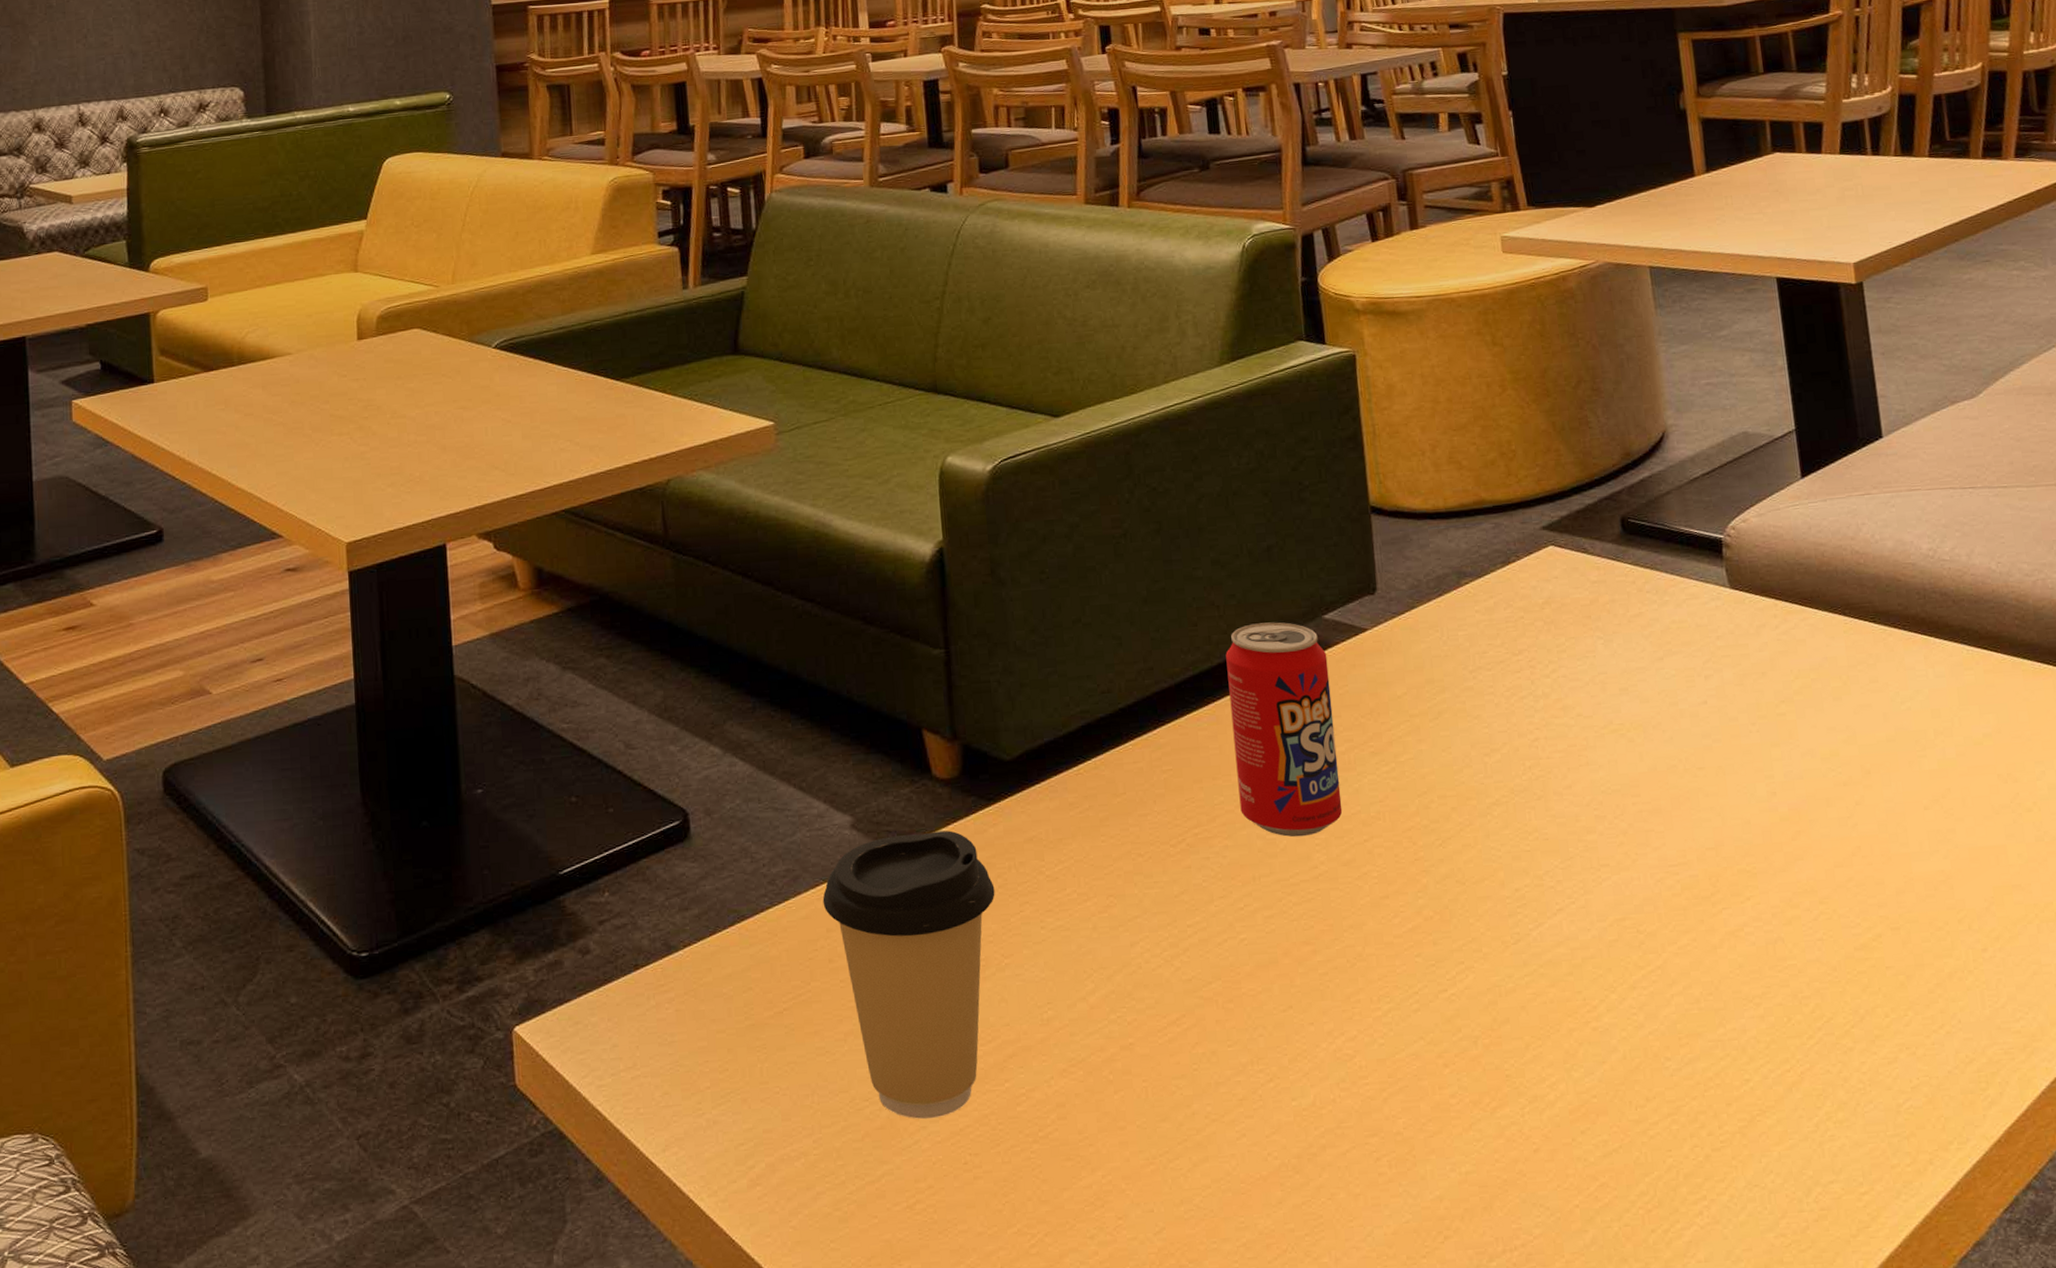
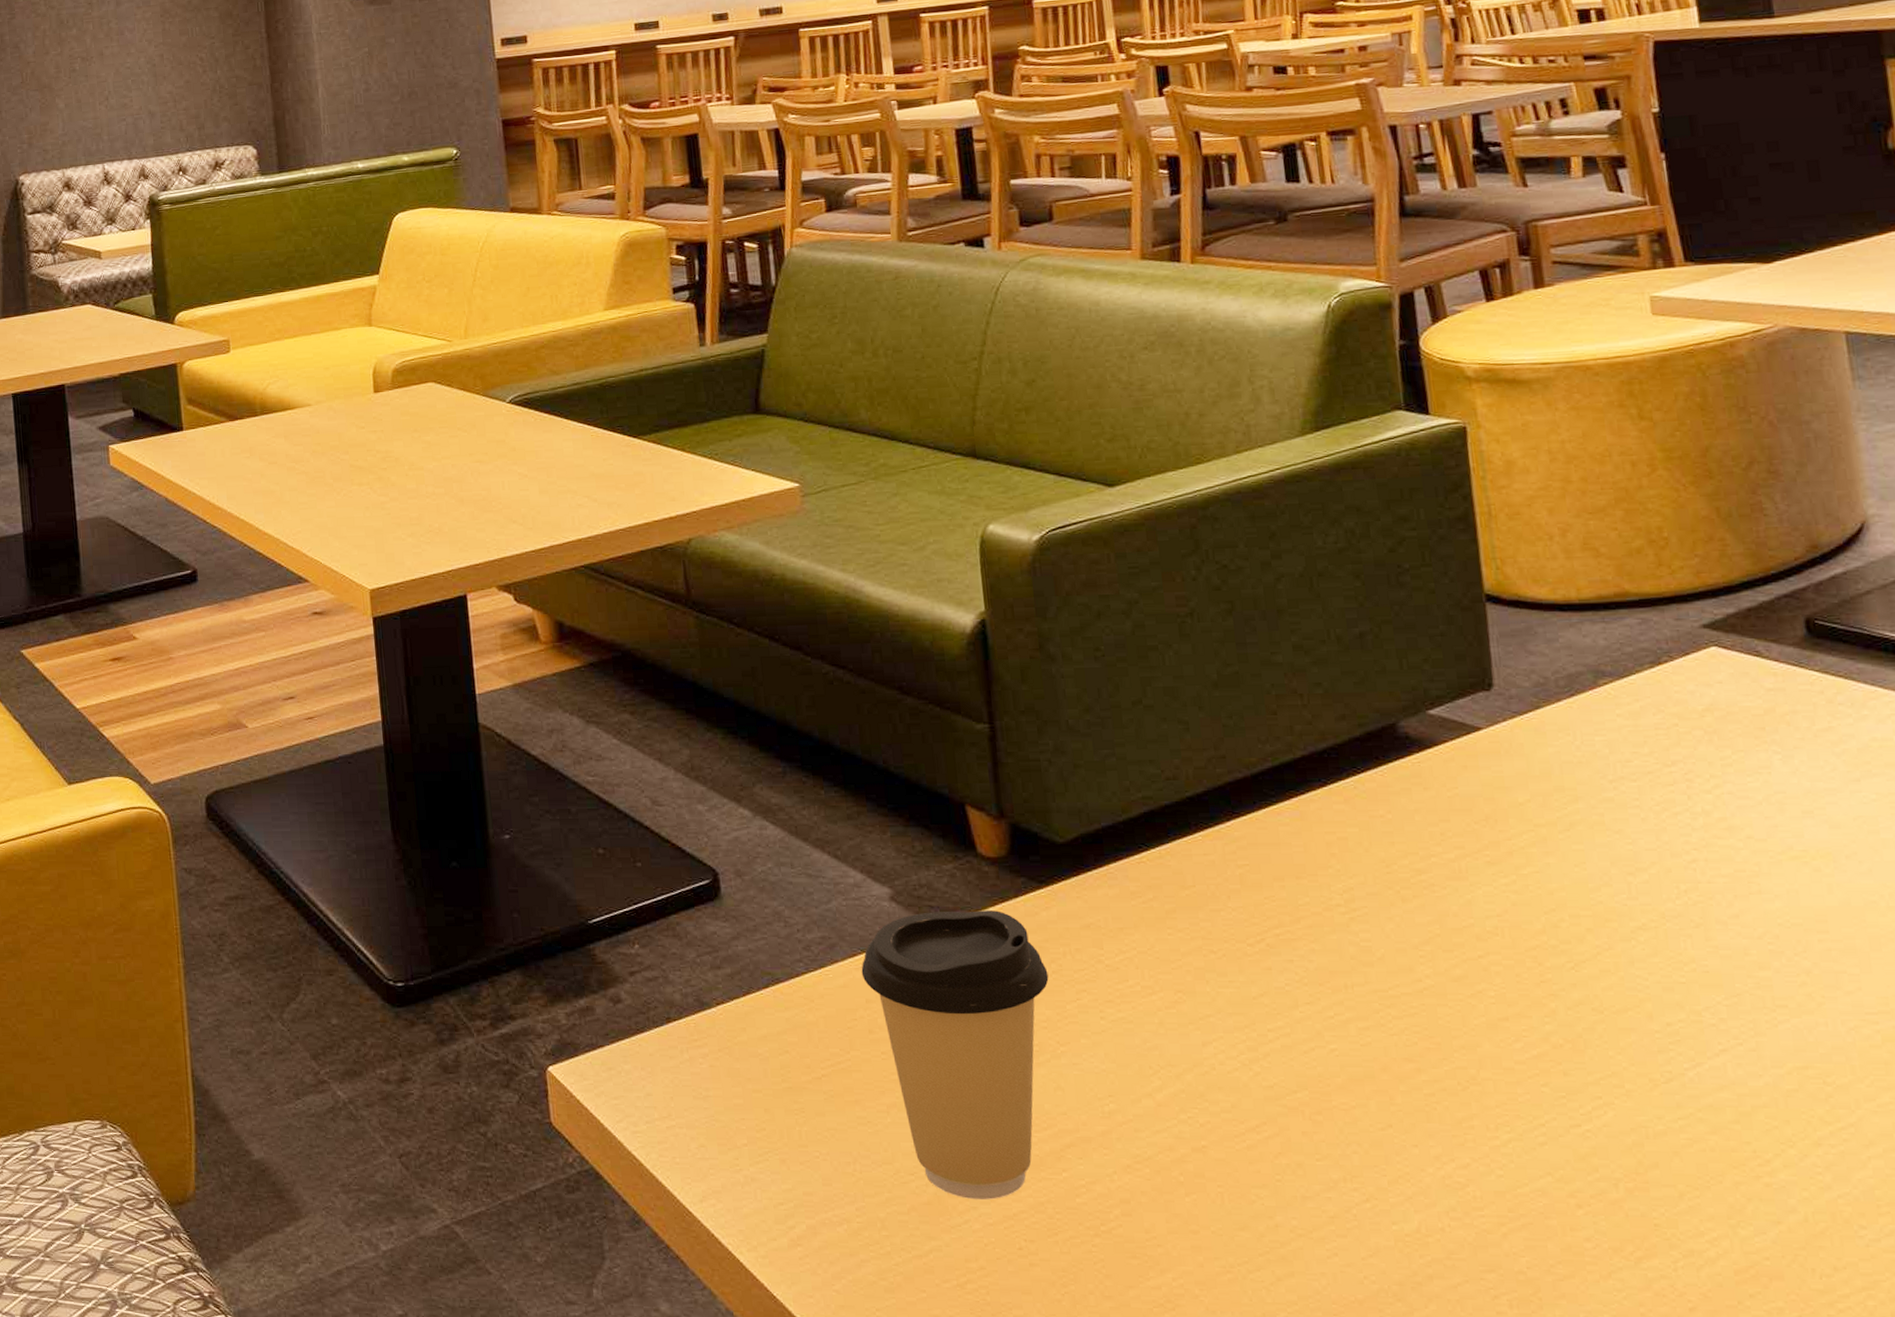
beverage can: present [1225,622,1343,837] -> none [1310,715,1452,947]

